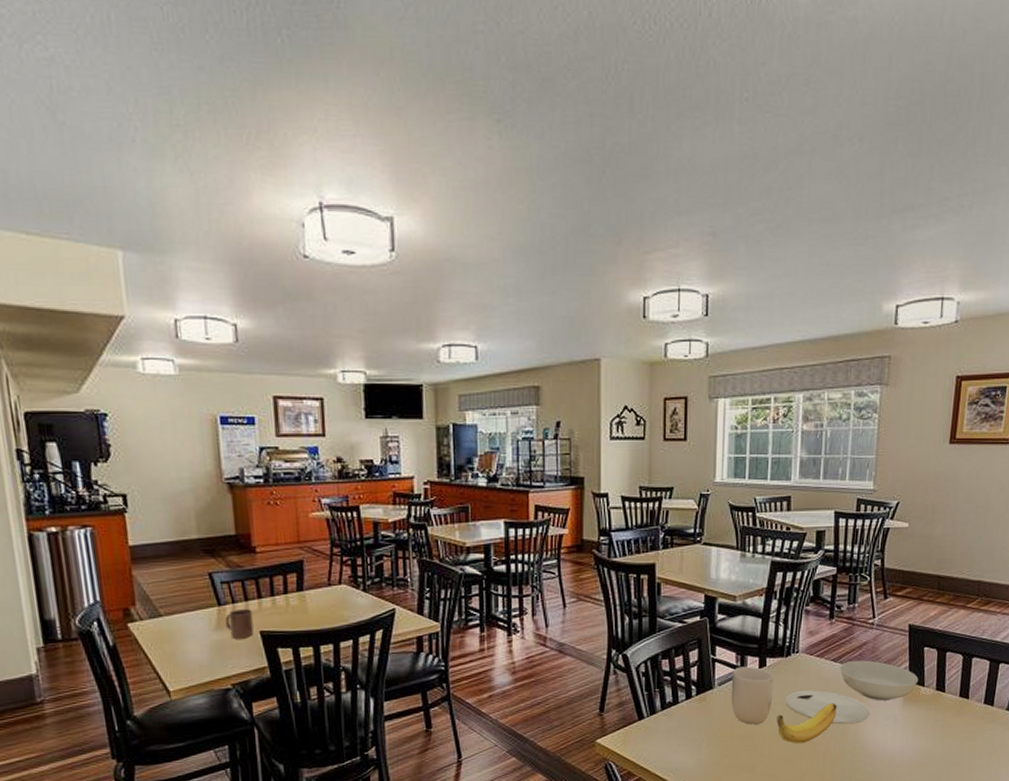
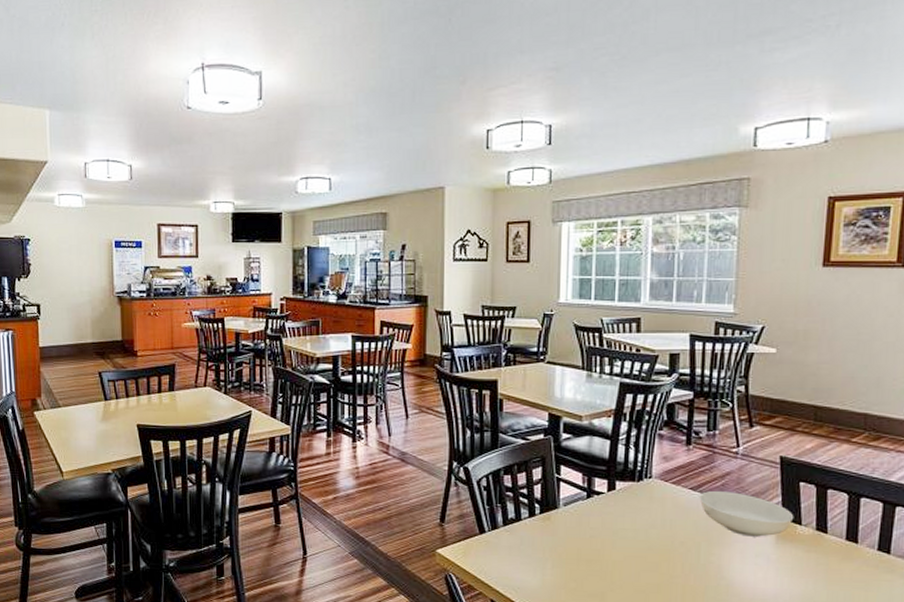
cup: present [225,609,254,639] -> none [110,405,132,430]
cup: present [731,666,774,725] -> none [577,488,624,549]
banana: present [777,703,837,744] -> none [628,534,697,574]
plate: present [784,689,871,725] -> none [636,517,737,559]

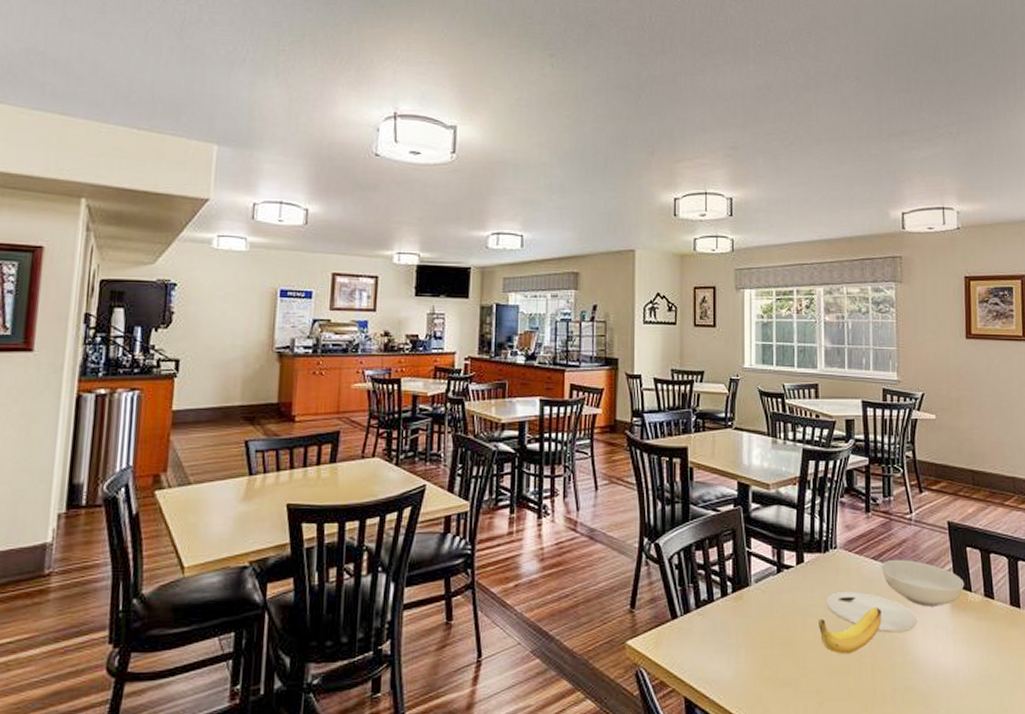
banana: none [628,534,697,574] -> present [819,608,882,654]
plate: none [636,517,737,559] -> present [825,590,918,633]

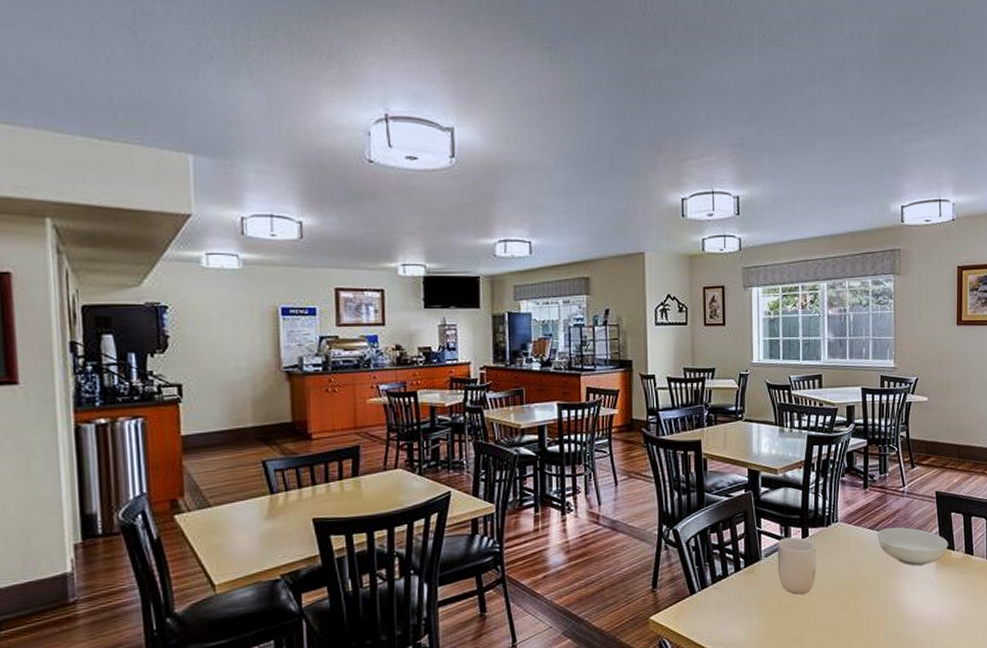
cup: none [768,562,813,629] -> present [777,537,817,595]
banana: present [819,608,882,654] -> none [822,570,877,612]
plate: present [825,590,918,633] -> none [828,557,908,591]

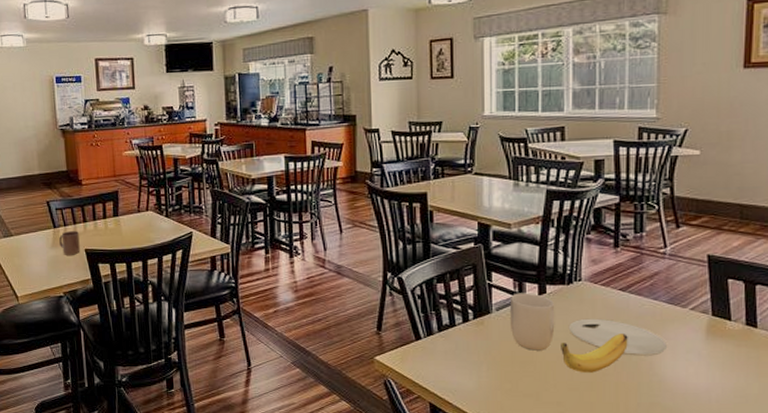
cup: none [278,496,306,528] -> present [59,231,80,255]
banana: none [822,570,877,612] -> present [561,334,628,373]
plate: none [828,557,908,591] -> present [568,318,668,356]
bowl: present [876,527,949,566] -> none [628,291,724,334]

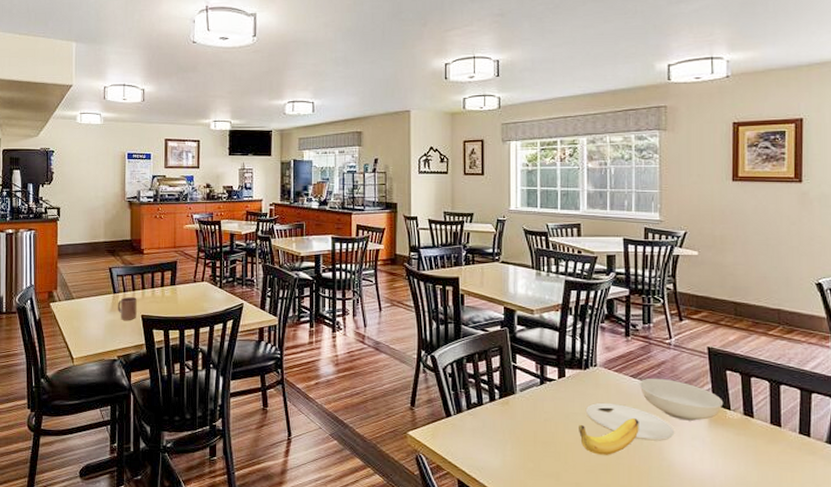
cup: present [509,293,555,351] -> none [532,375,573,432]
bowl: none [628,291,724,334] -> present [639,379,724,421]

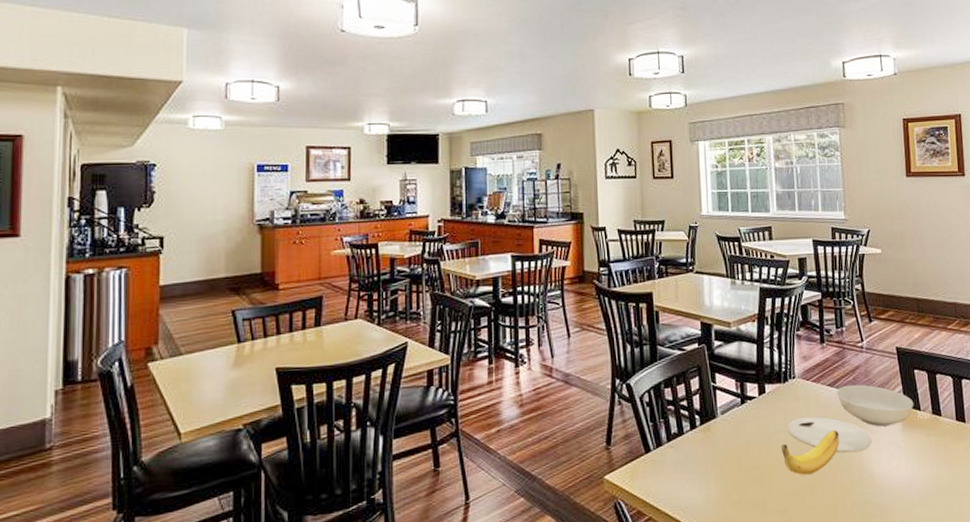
cup: present [118,297,137,320] -> none [244,346,270,377]

